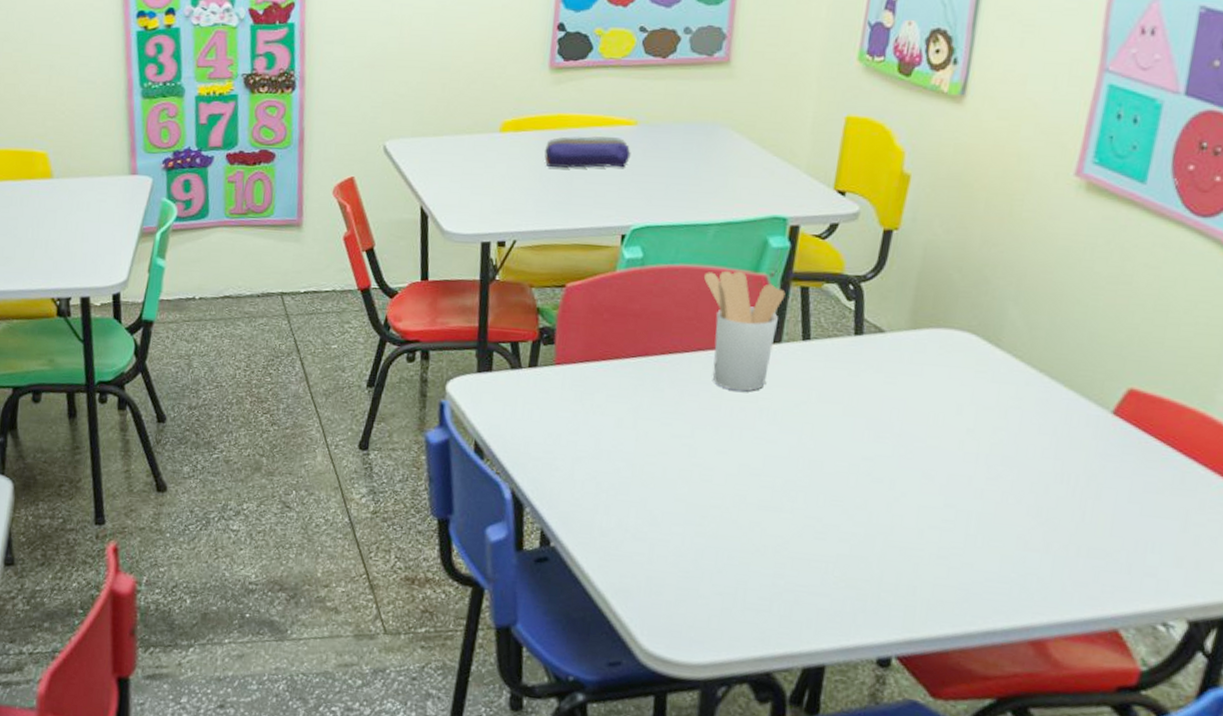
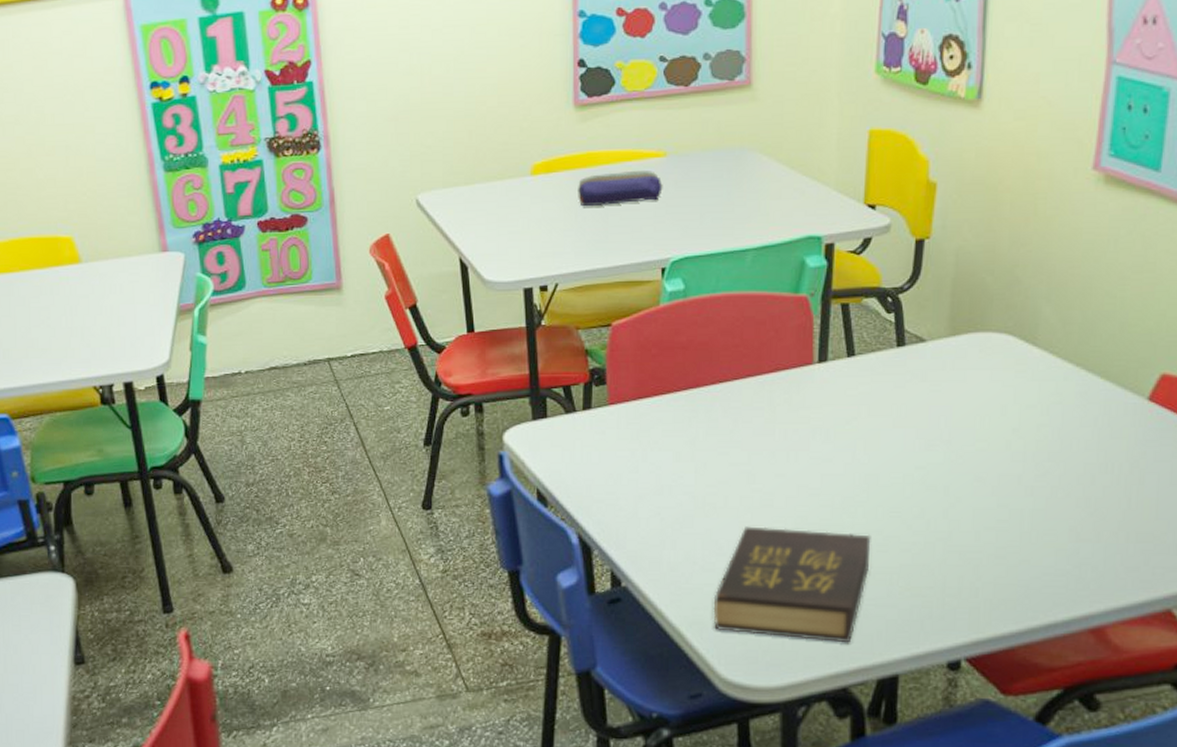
hardback book: none [640,499,810,627] -> present [713,526,871,642]
utensil holder: present [703,270,786,391] -> none [745,294,827,413]

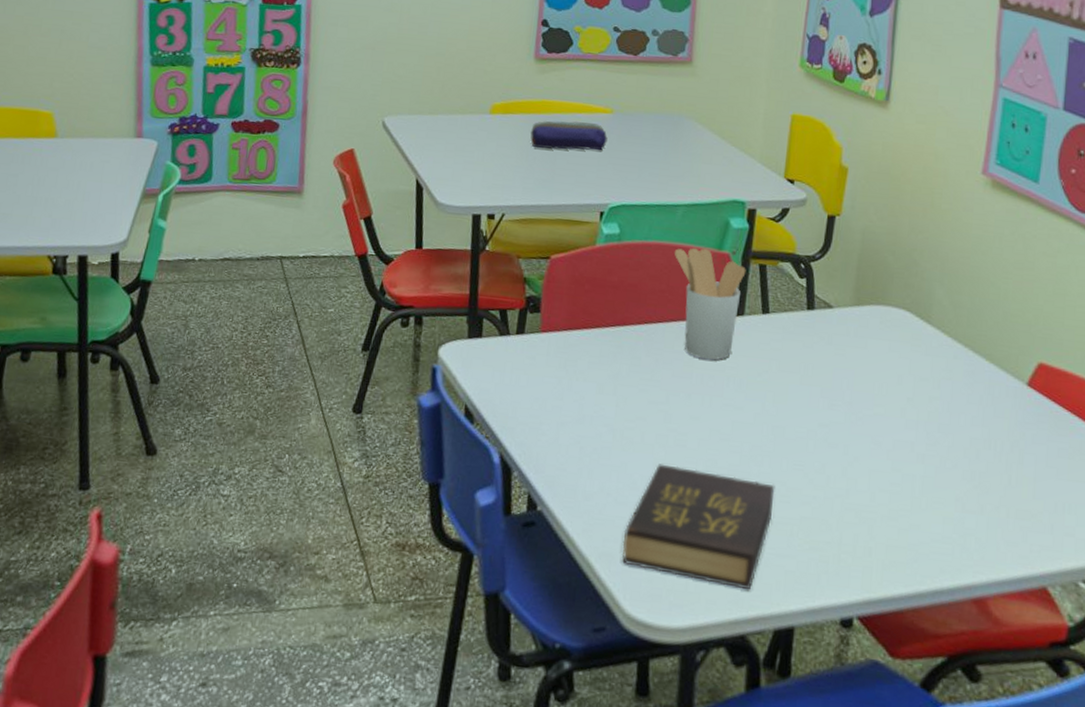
utensil holder: none [745,294,827,413] -> present [674,247,746,360]

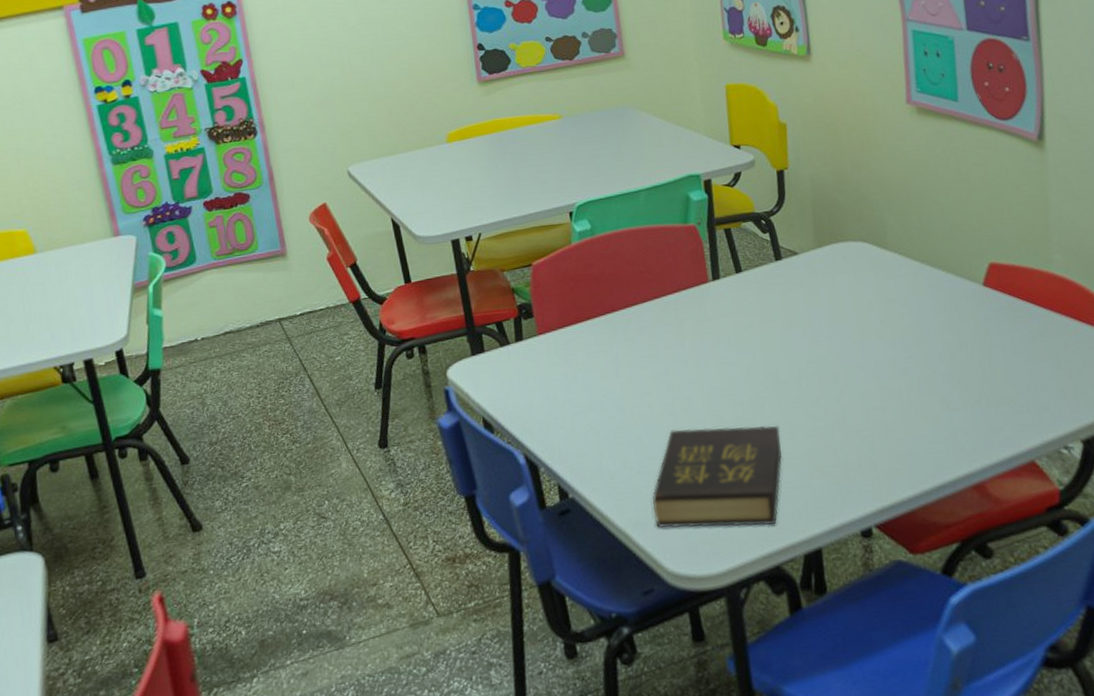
pencil case: present [530,121,608,151] -> none [489,131,562,166]
utensil holder: present [674,247,746,360] -> none [644,225,715,327]

